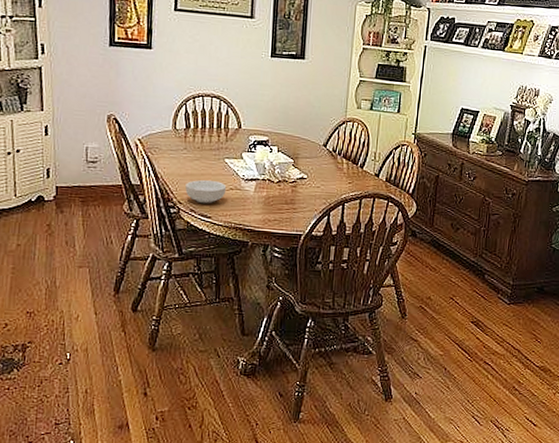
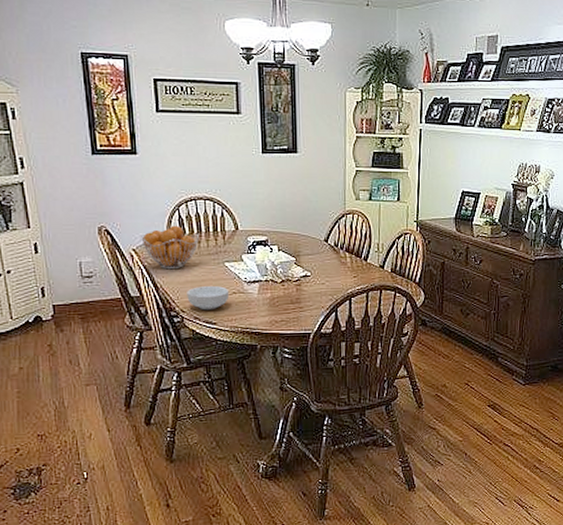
fruit basket: none [147,119,203,162] -> present [141,225,199,270]

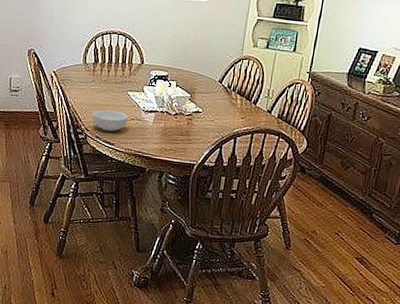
fruit basket: present [141,225,199,270] -> none [61,54,109,93]

